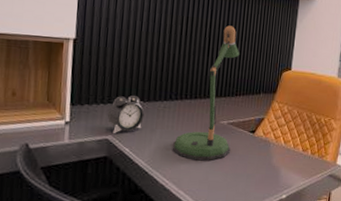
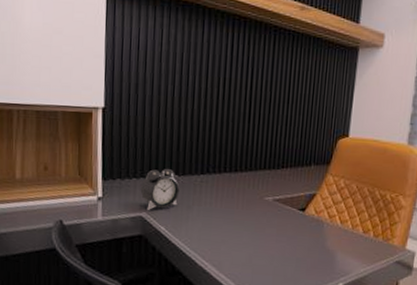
desk lamp: present [173,25,240,161] -> none [212,86,287,242]

